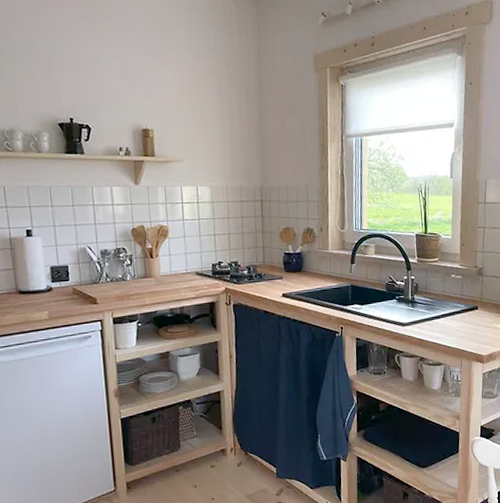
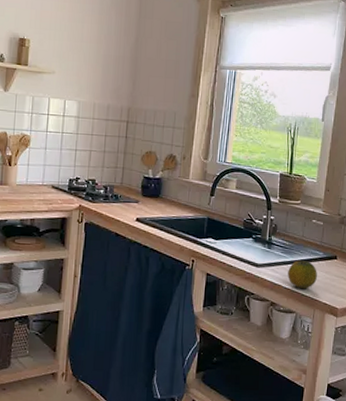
fruit: none [433,314,461,342] -> present [288,260,317,290]

